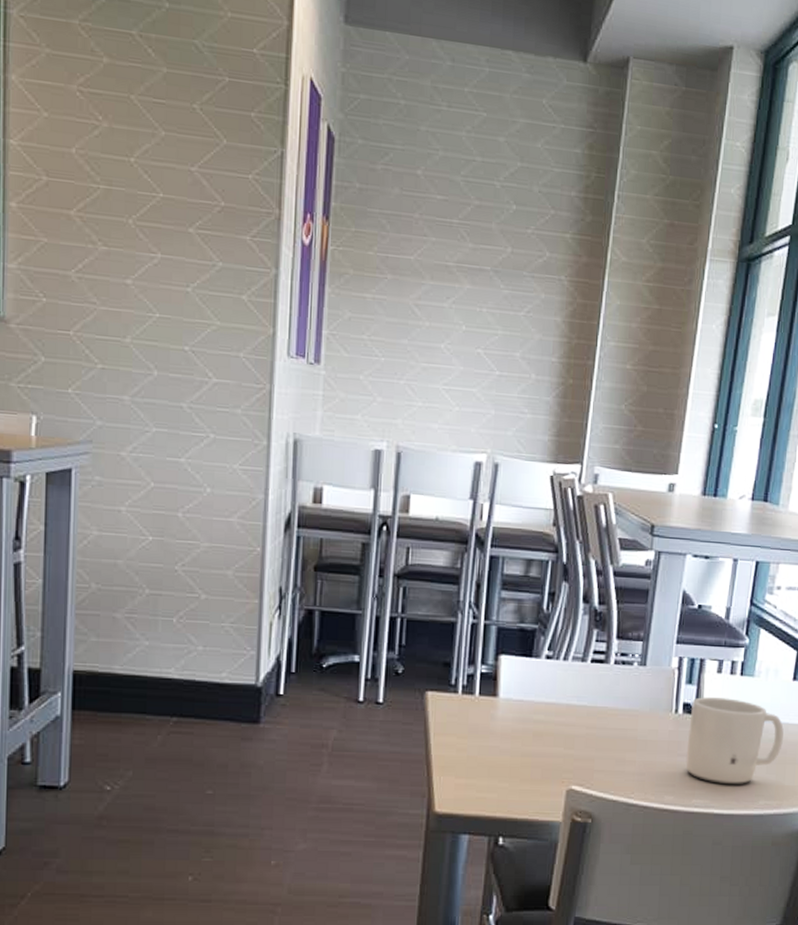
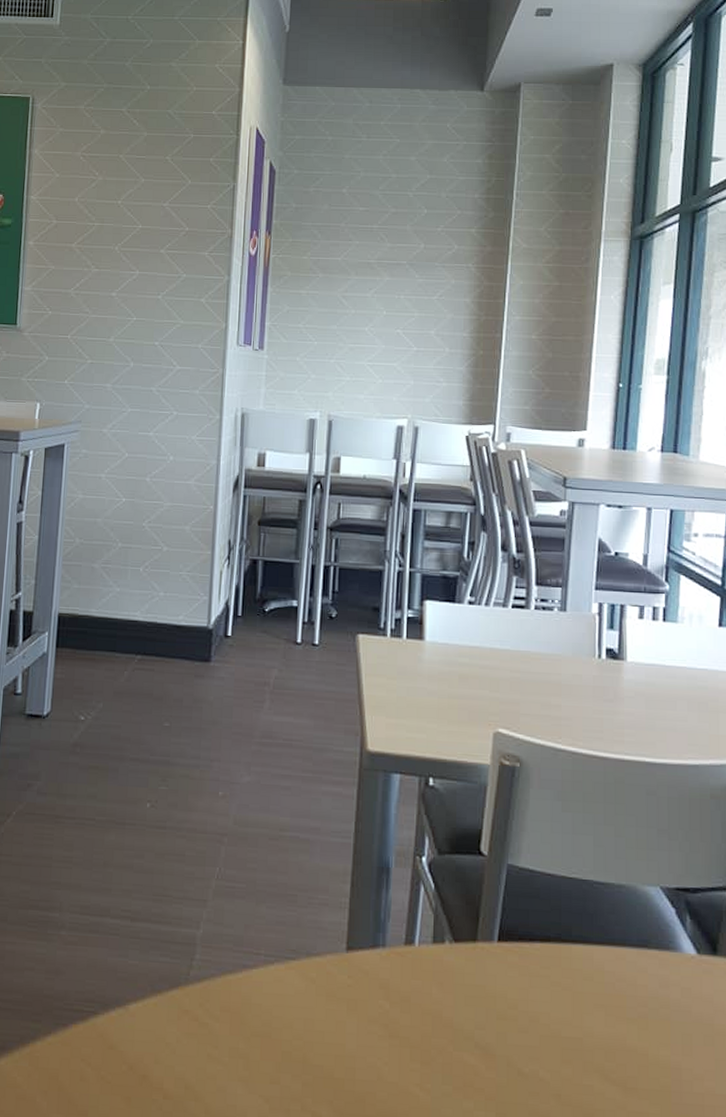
mug: present [686,697,784,785] -> none [612,642,713,733]

